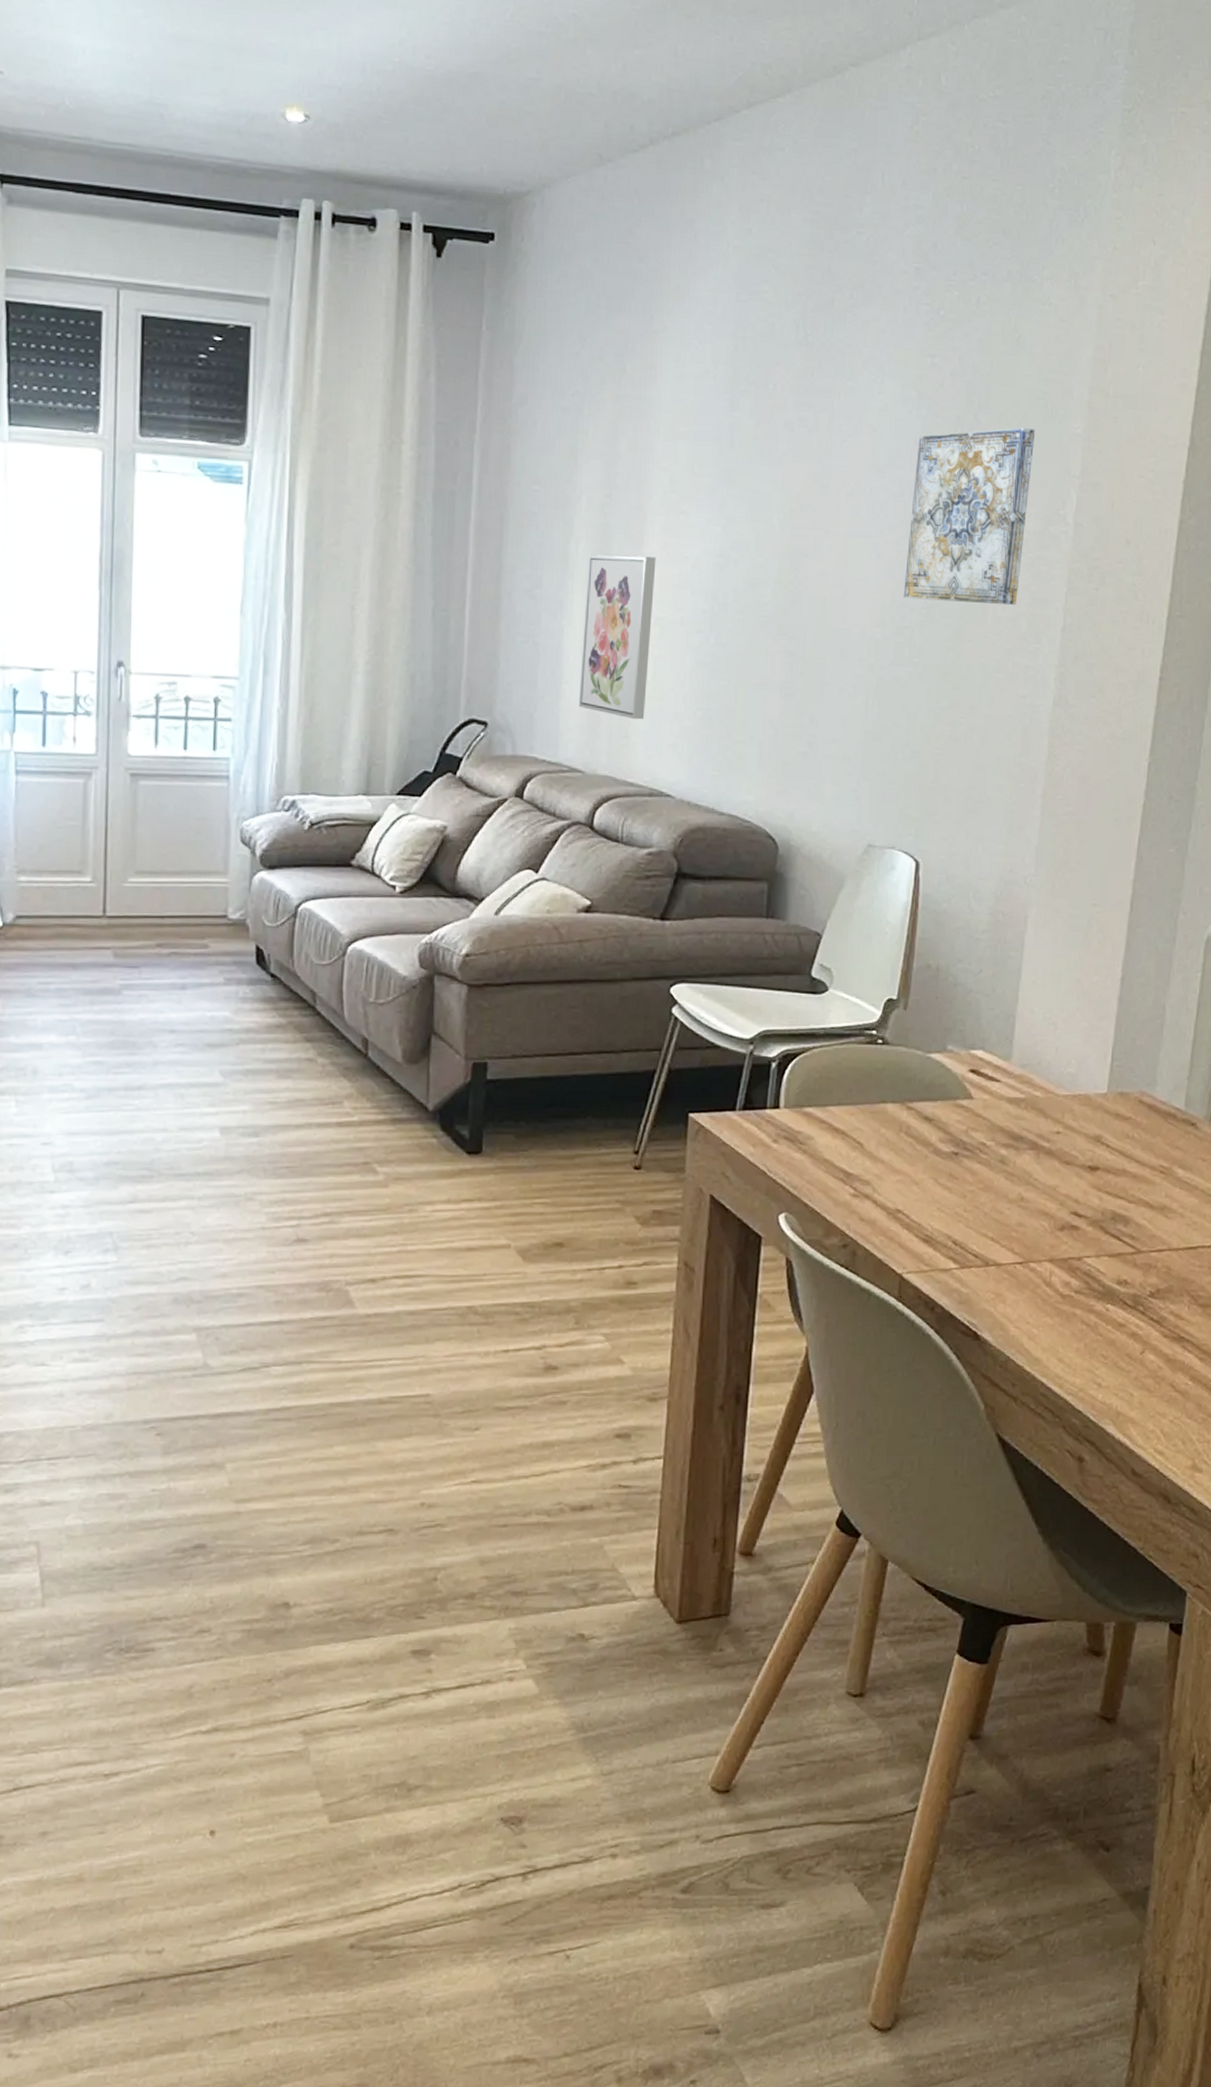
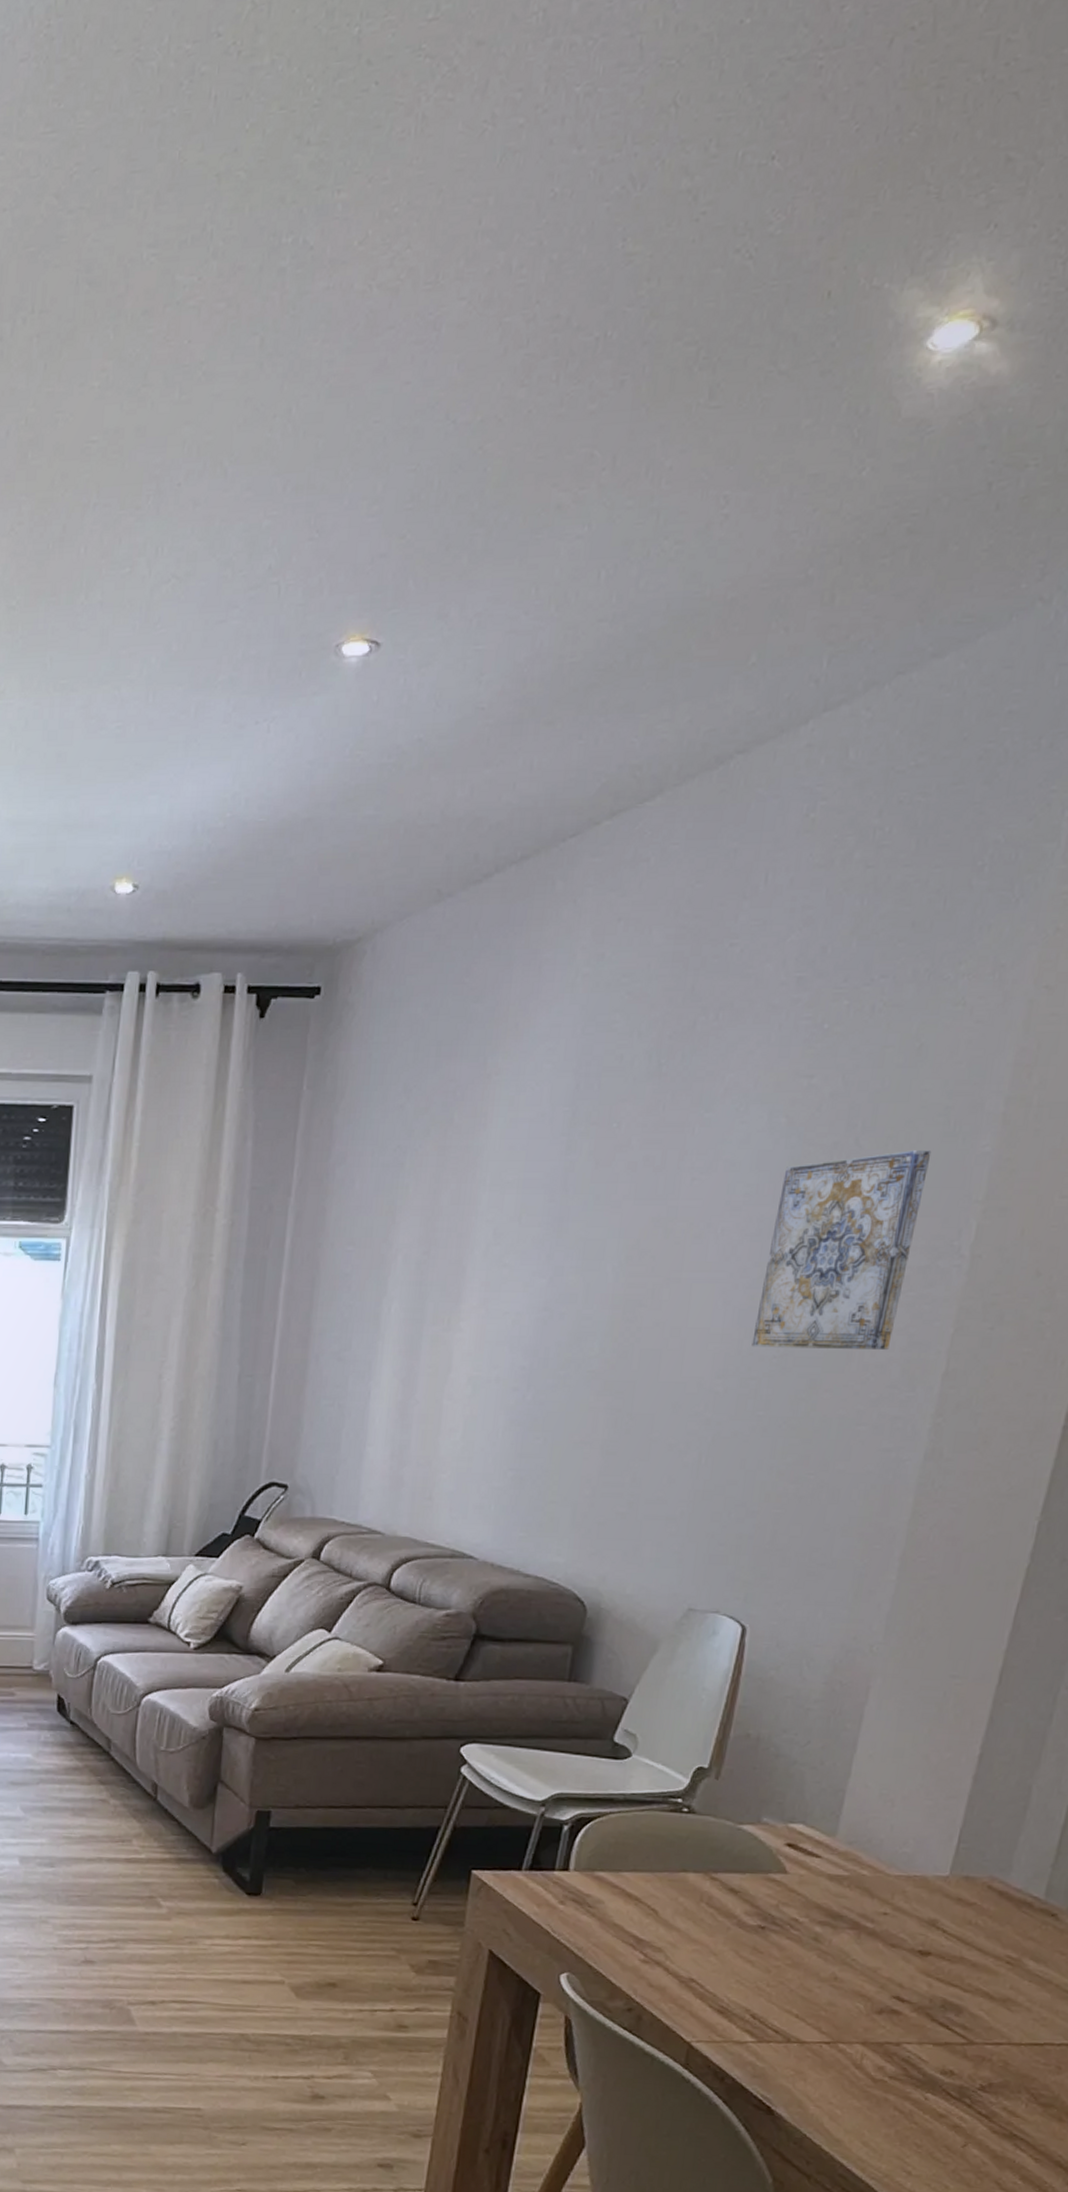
wall art: present [579,554,656,720] -> none [382,1313,474,1481]

